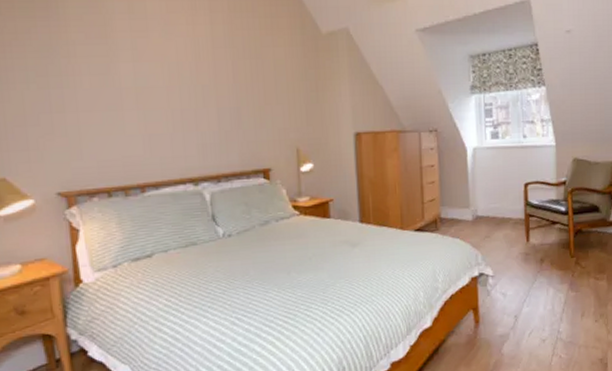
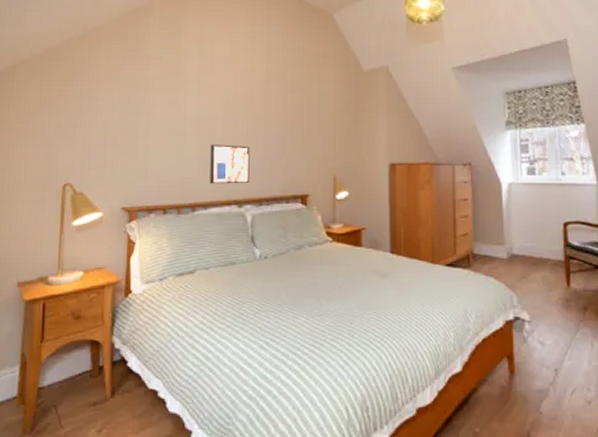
wall art: none [155,118,204,163] -> present [209,144,250,184]

